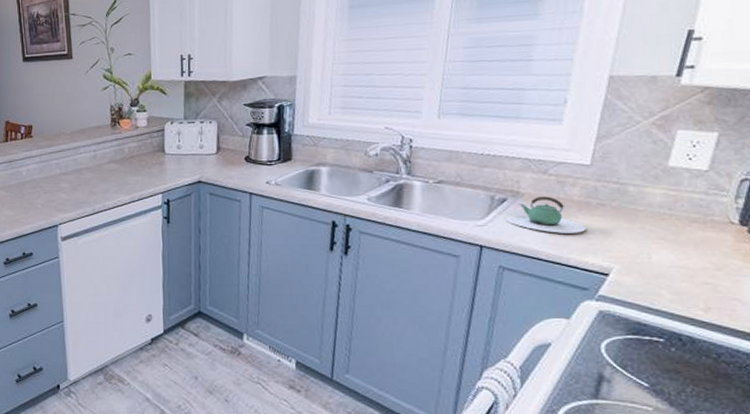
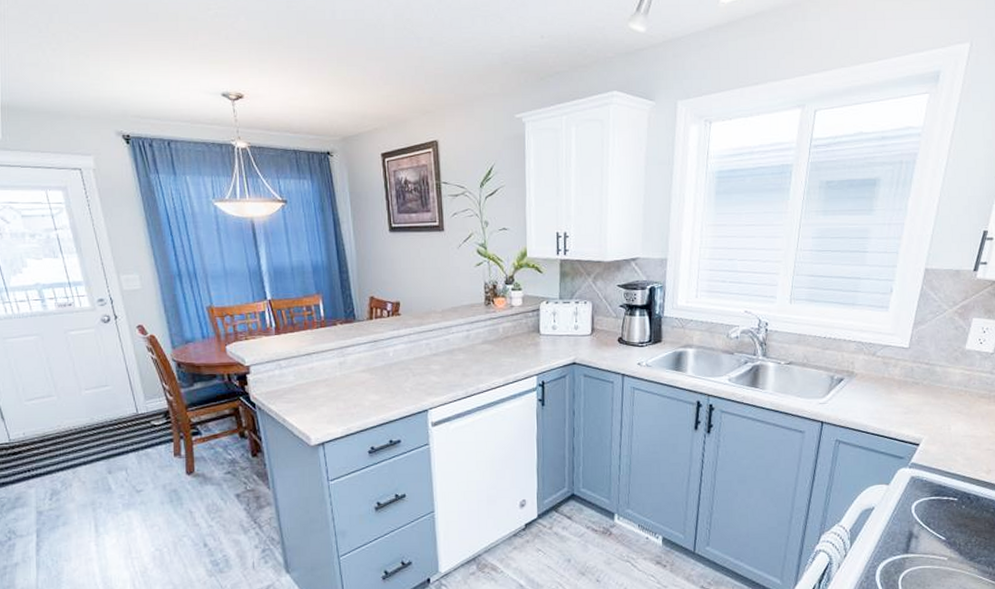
teapot: present [505,196,586,233] -> none [841,376,904,409]

